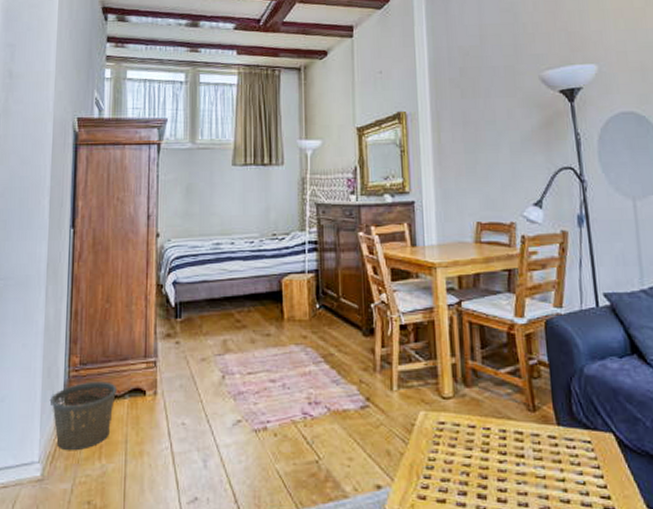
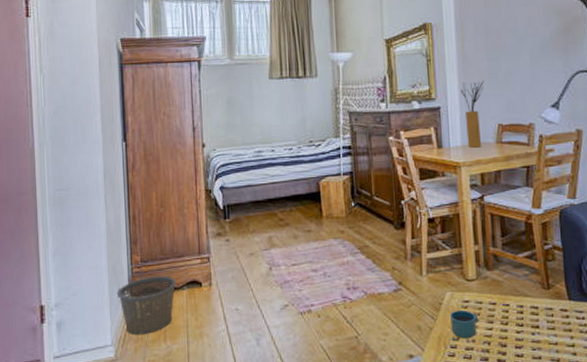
cup: none [424,432,455,468] -> present [450,309,478,339]
vase: none [436,174,462,247] -> present [460,80,484,148]

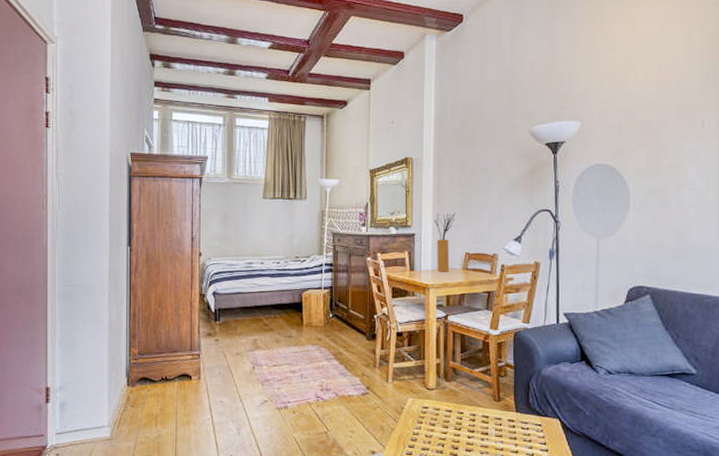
basket: present [117,276,177,334] -> none [116,368,169,418]
cup: present [450,309,478,339] -> none [410,414,434,440]

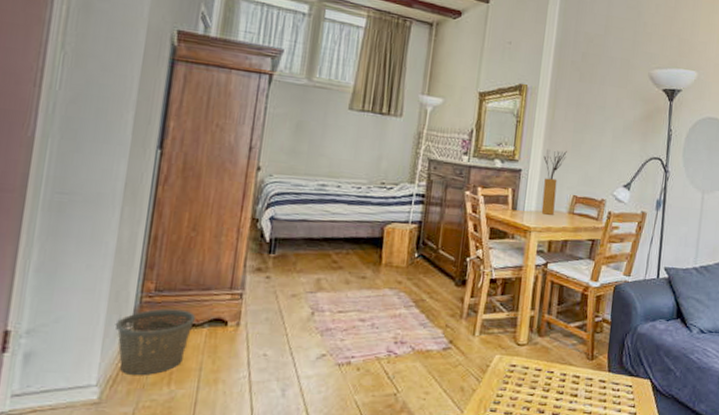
basket: none [116,368,169,418] -> present [116,308,196,375]

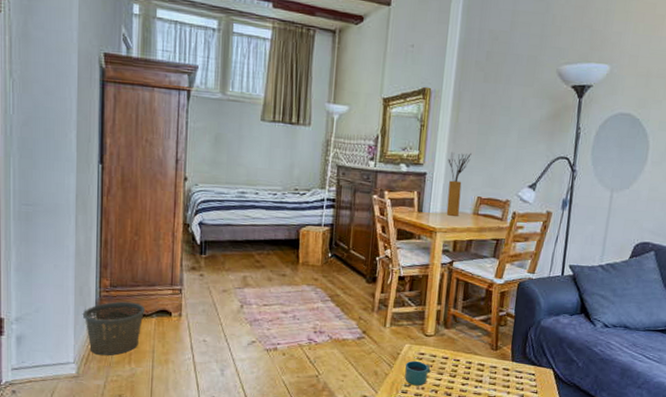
cup: none [494,373,522,403] -> present [404,360,430,386]

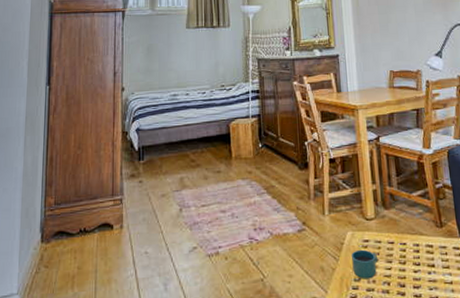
basket: present [83,301,146,356] -> none [28,218,88,281]
vase: present [446,152,472,216] -> none [356,31,377,92]

